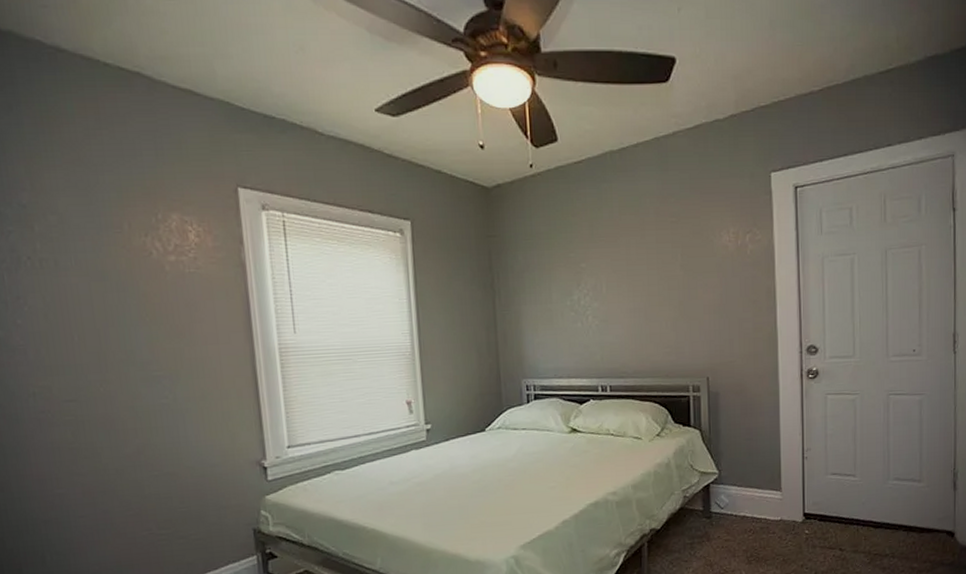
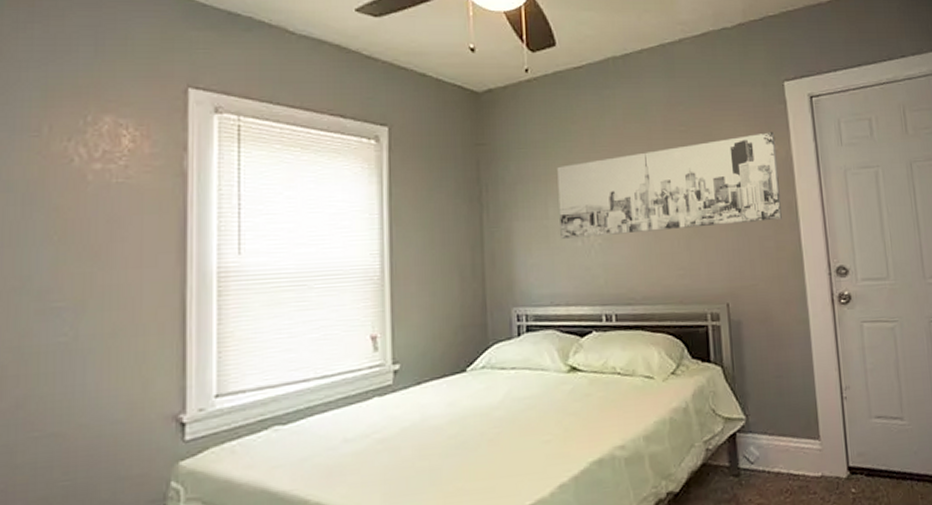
wall art: none [559,222,761,321] -> present [557,132,782,239]

